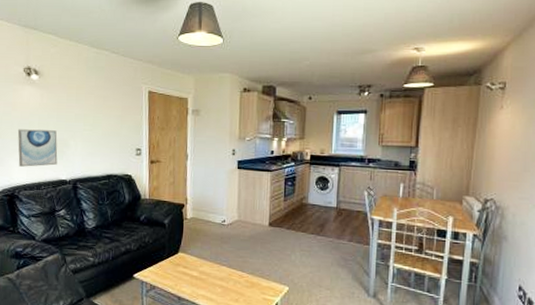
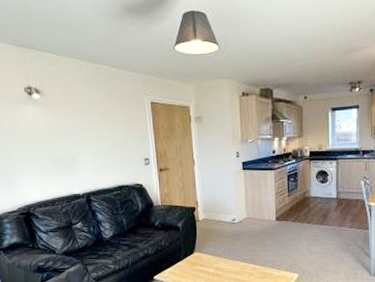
wall art: present [17,129,58,167] -> none [25,147,69,185]

